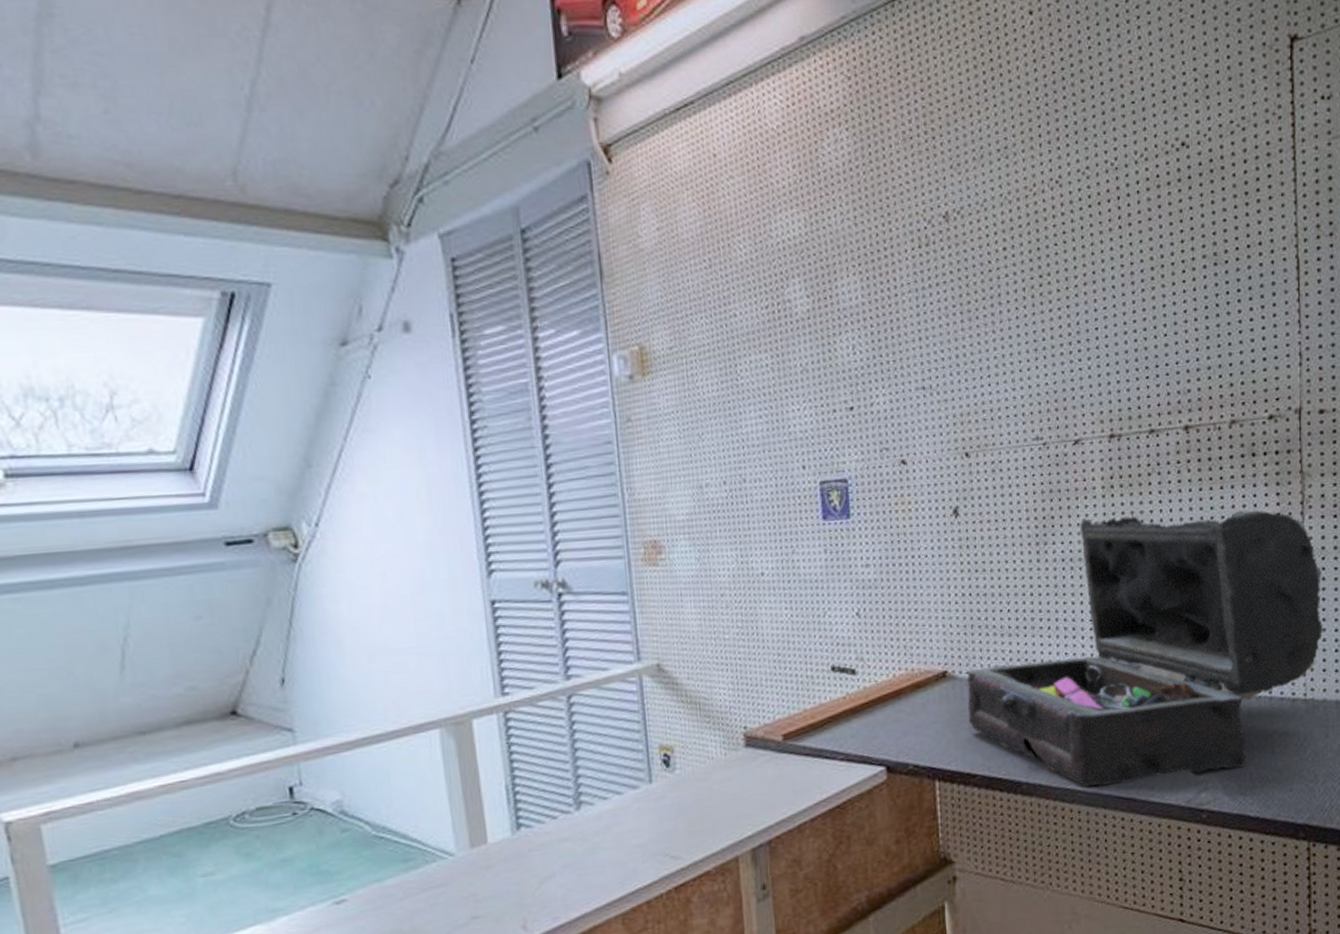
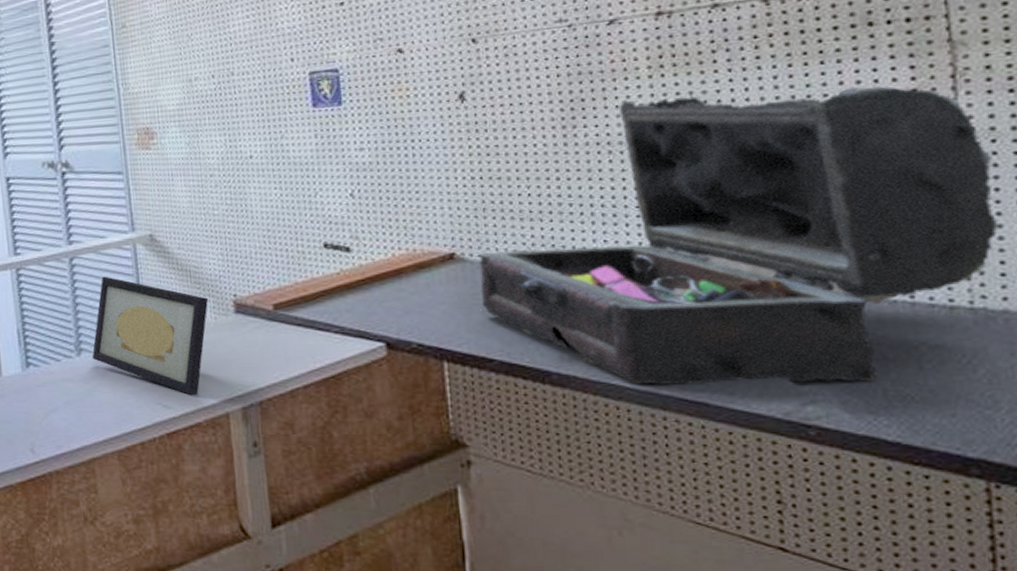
picture frame: none [593,714,719,843] -> present [92,276,209,396]

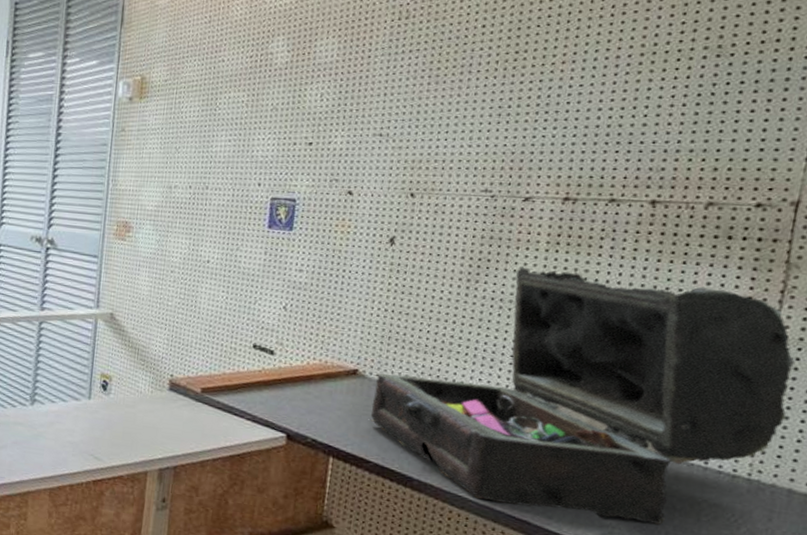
picture frame: present [92,276,209,396] -> none [42,341,150,453]

